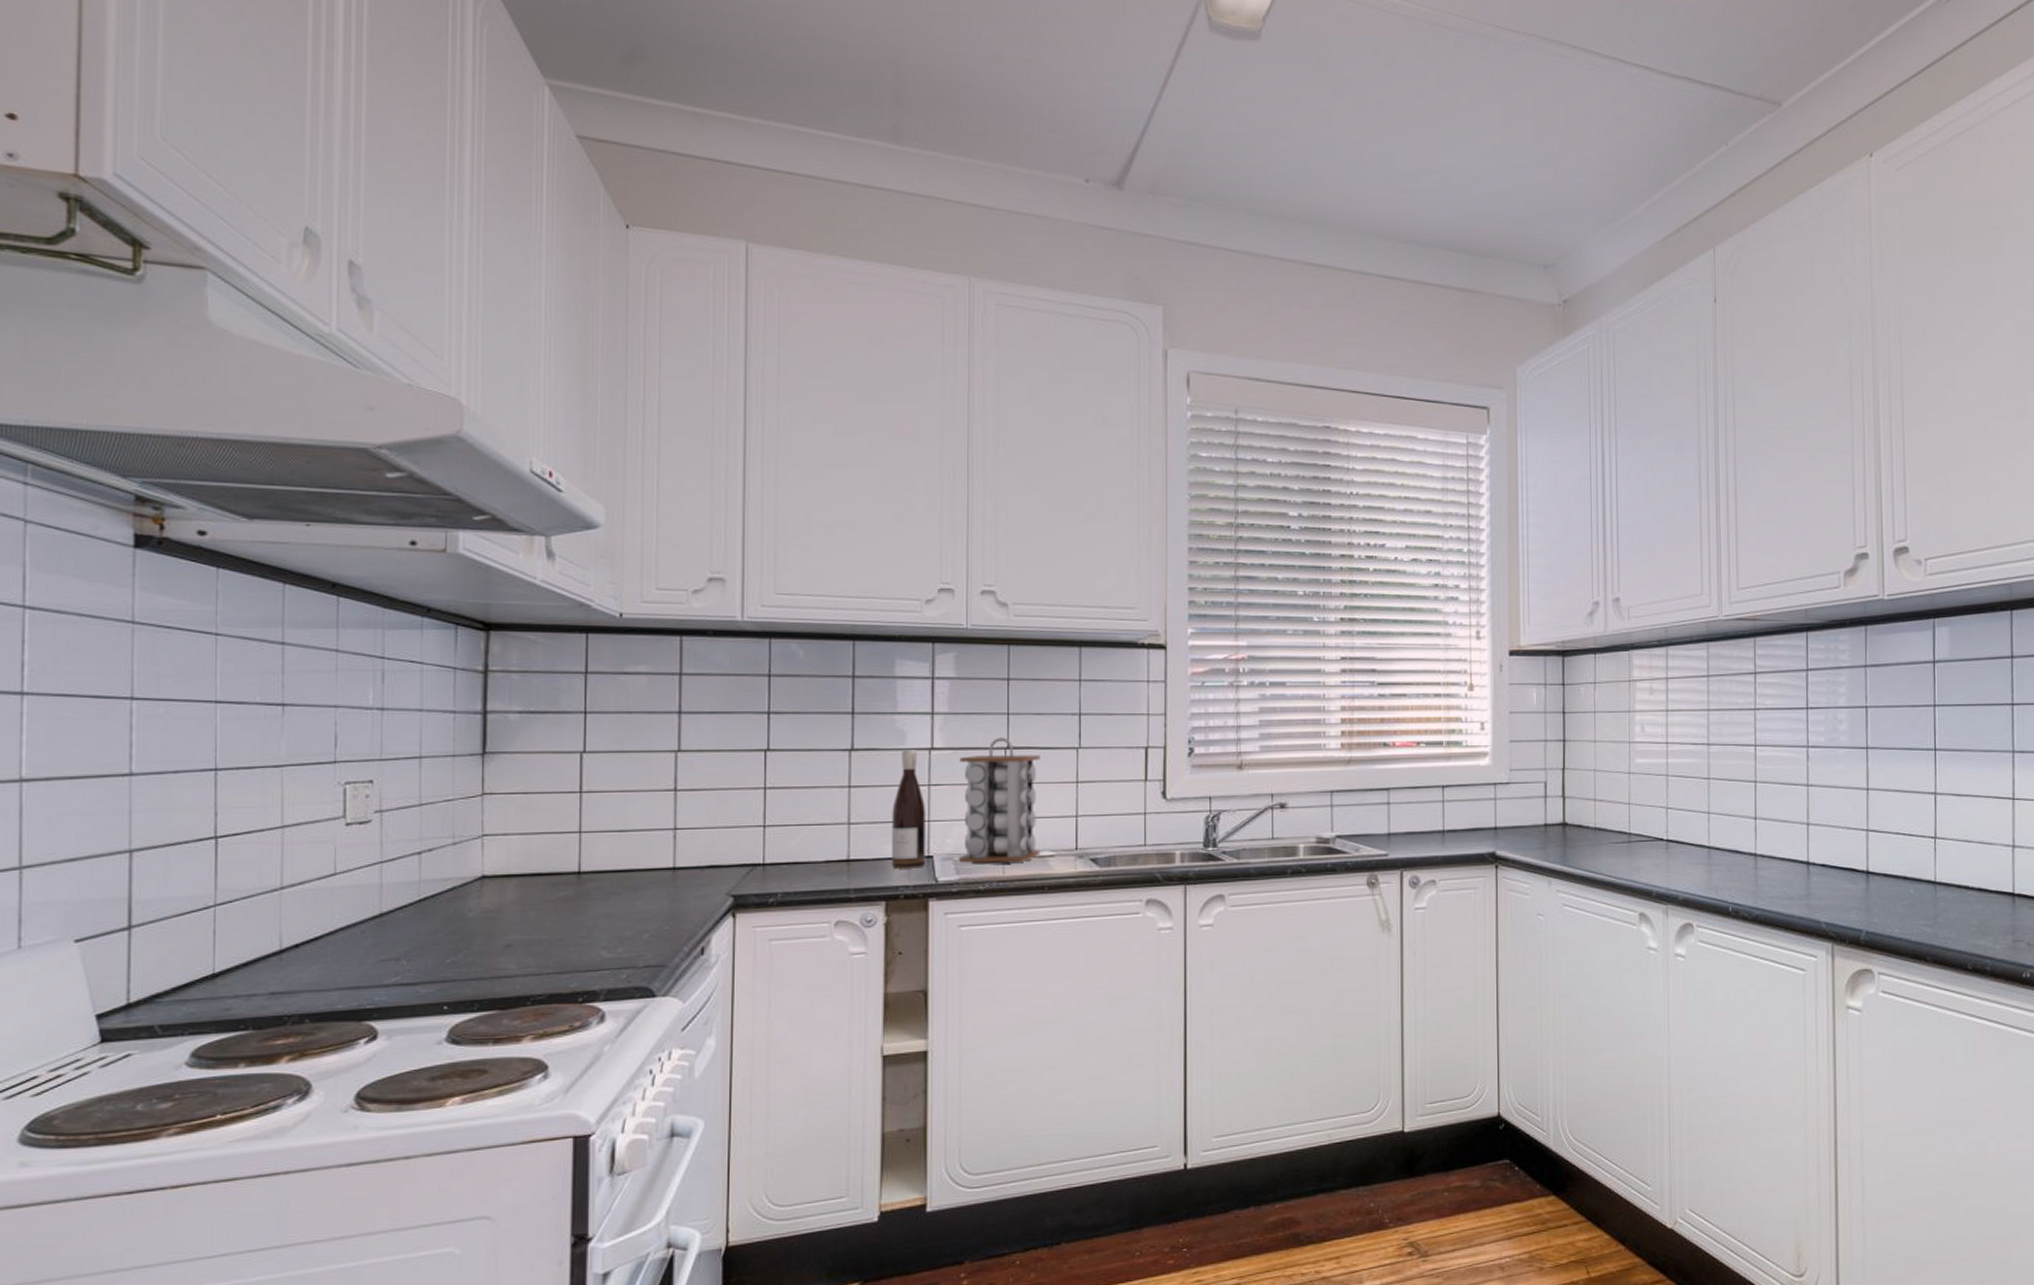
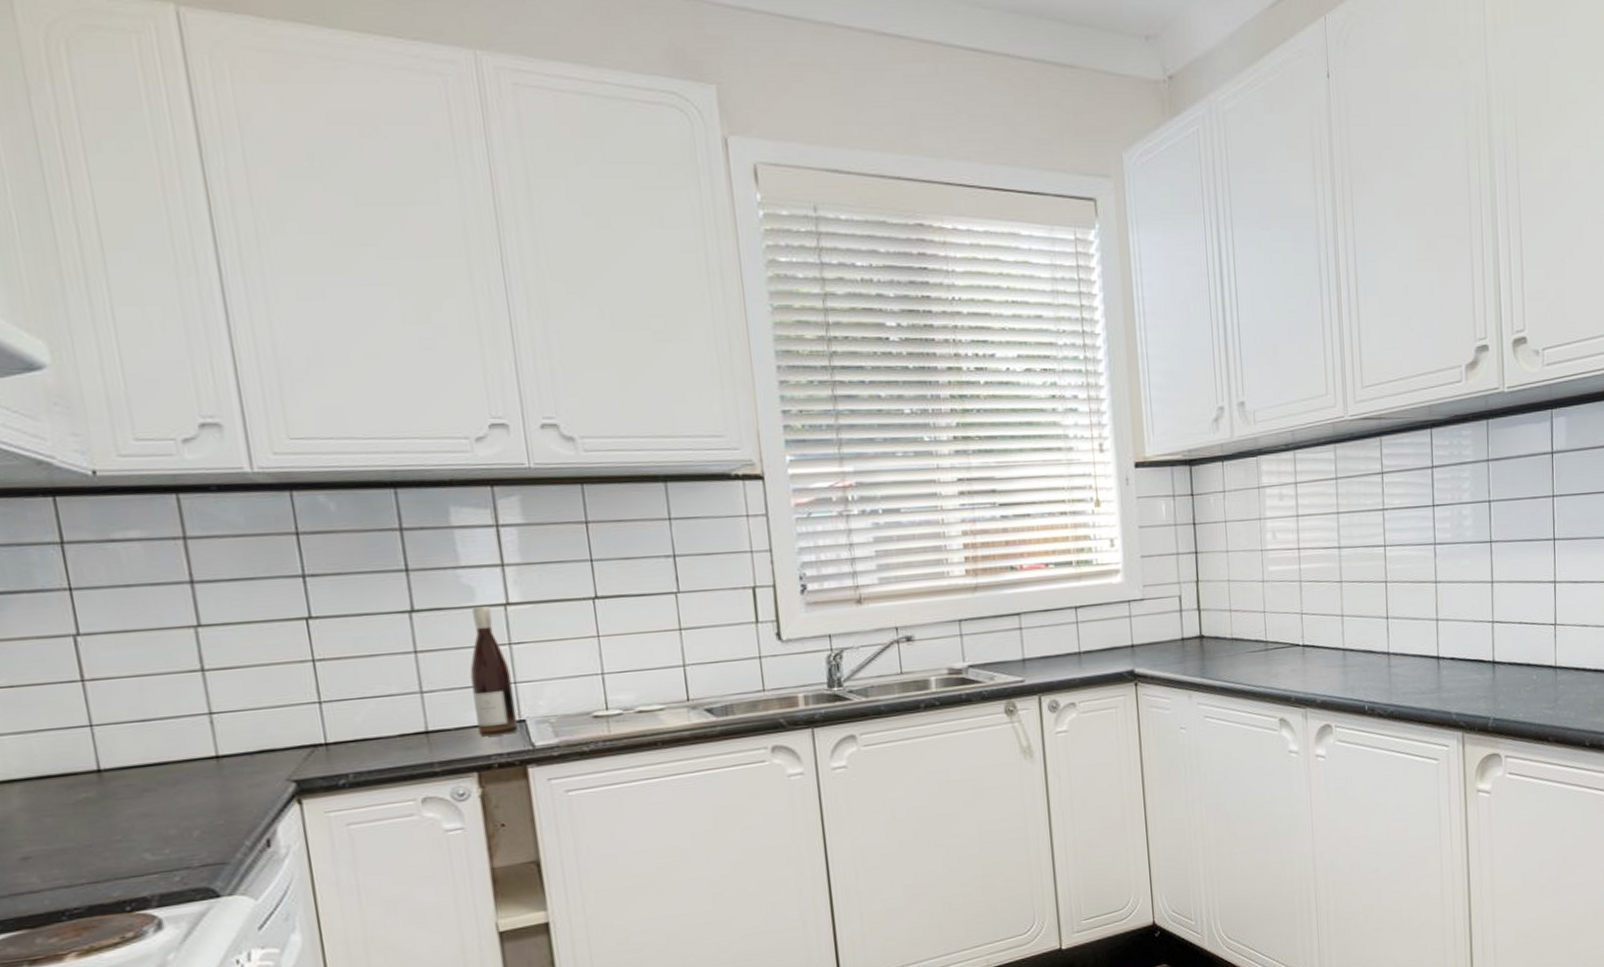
spice rack: present [959,737,1040,864] -> none [541,586,648,725]

